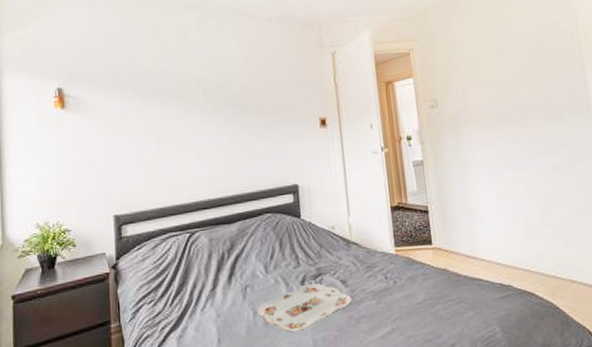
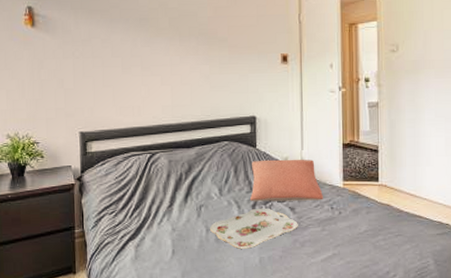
pillow: none [297,226,376,278] -> present [250,159,323,202]

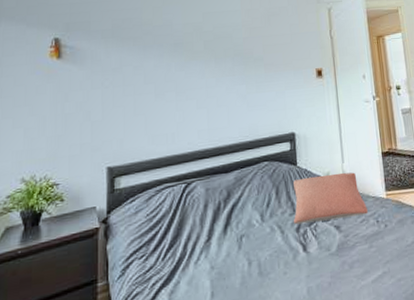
serving tray: present [209,208,298,249] -> none [251,230,345,281]

